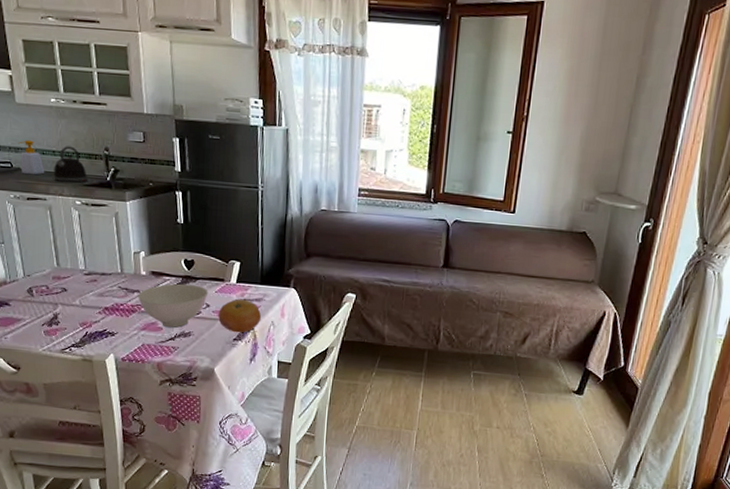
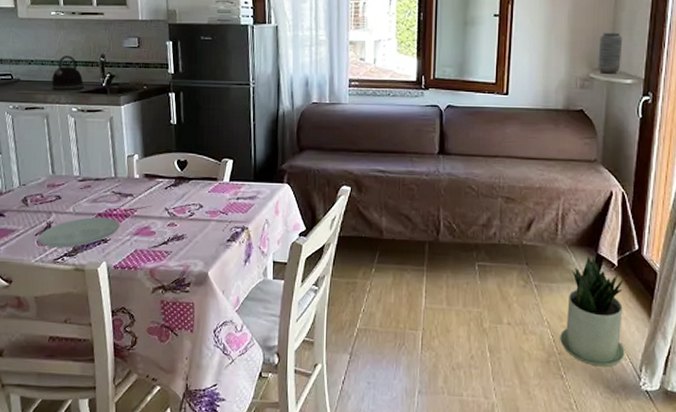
soap bottle: present [18,140,45,175] -> none [19,52,44,85]
plate: none [45,310,127,339] -> present [38,217,120,248]
bowl: present [138,283,209,328] -> none [131,185,202,231]
fruit: present [218,299,261,333] -> none [212,197,255,234]
planter: none [543,369,609,469] -> present [560,255,626,367]
vase: none [604,157,632,199] -> present [598,33,623,74]

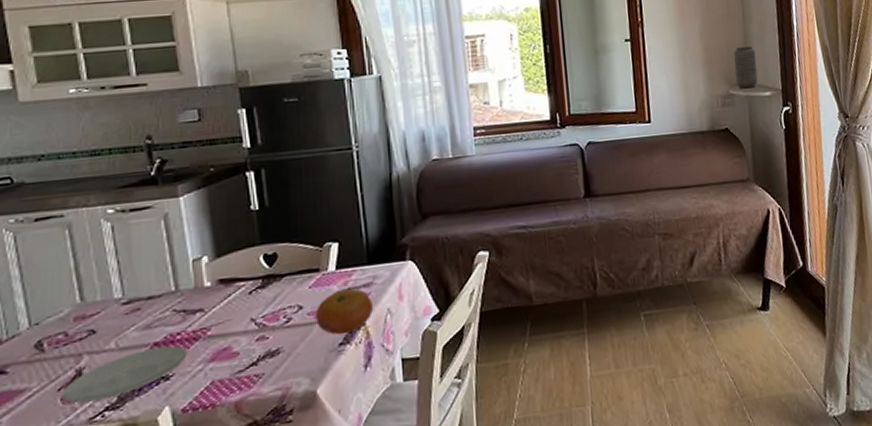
kettle: present [51,55,84,91] -> none [74,142,123,191]
fruit: none [212,197,255,234] -> present [316,287,373,335]
planter: present [560,255,626,367] -> none [740,282,808,403]

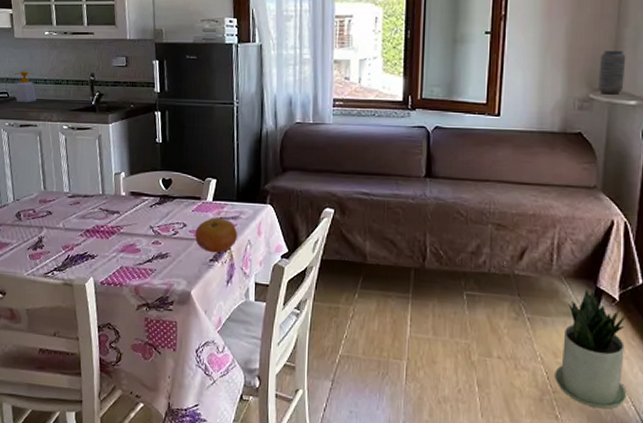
soap bottle: none [22,144,62,190] -> present [15,71,37,103]
plate: present [62,345,188,404] -> none [30,233,107,263]
planter: none [740,282,808,403] -> present [555,288,628,409]

